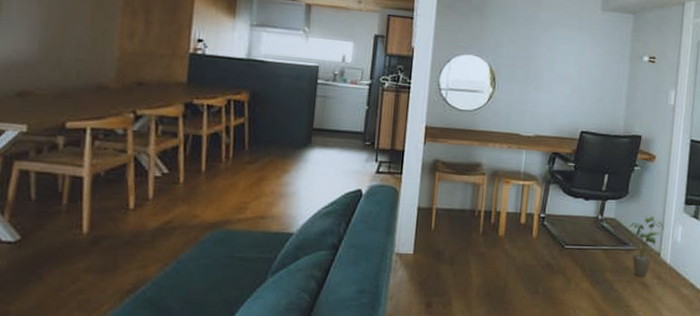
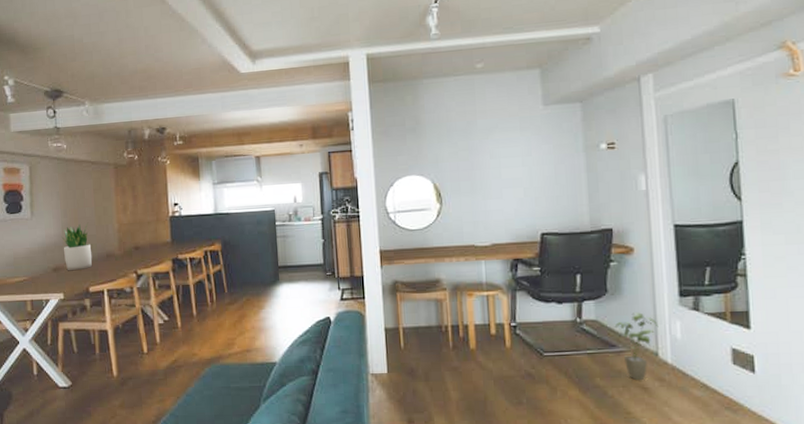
planter: none [36,43,78,100] -> present [61,223,93,271]

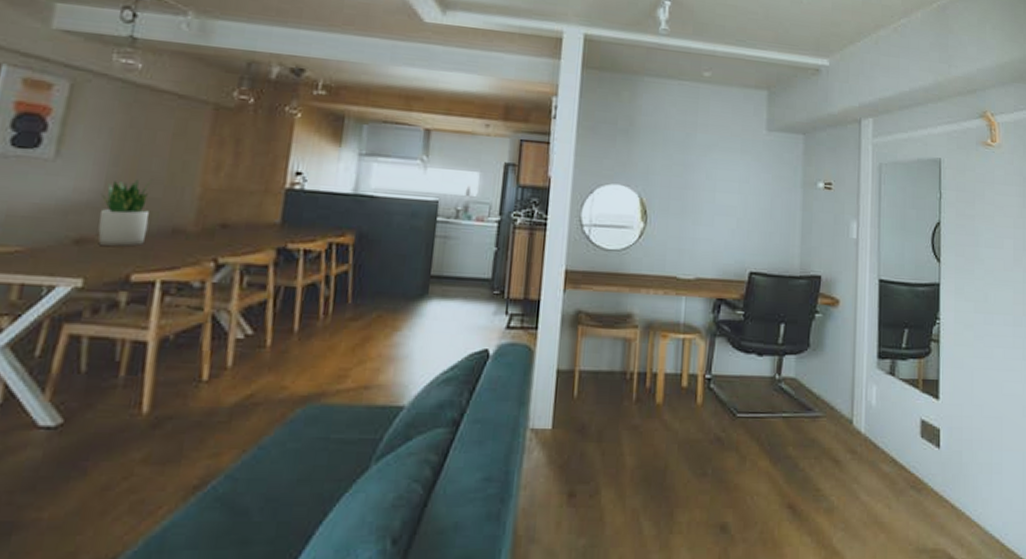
house plant: present [615,312,659,380] -> none [814,373,856,451]

